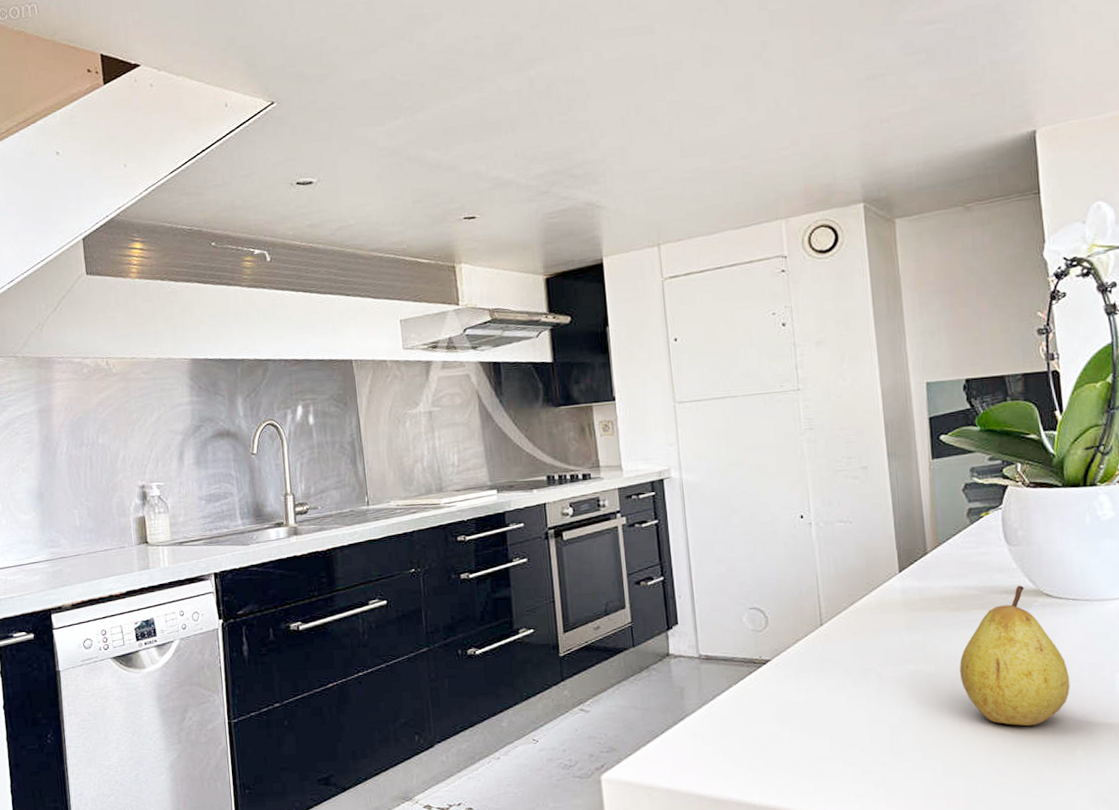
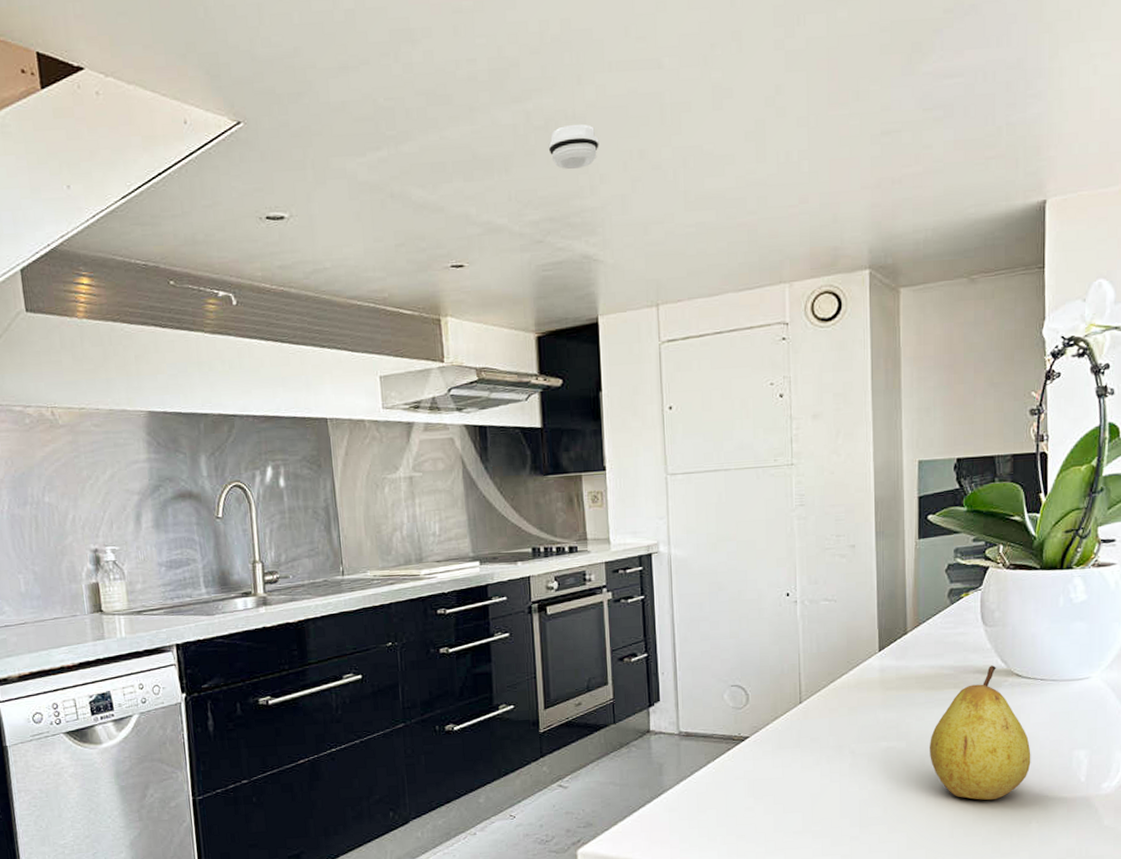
smoke detector: none [550,86,598,127] -> present [548,124,599,170]

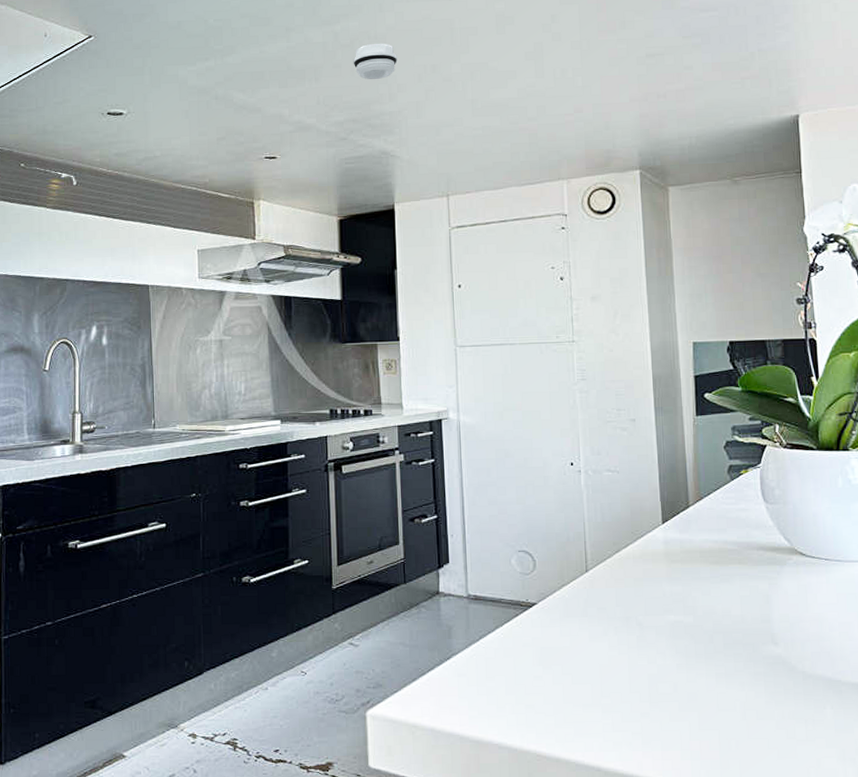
fruit: present [930,665,1031,800] -> none [717,543,821,681]

